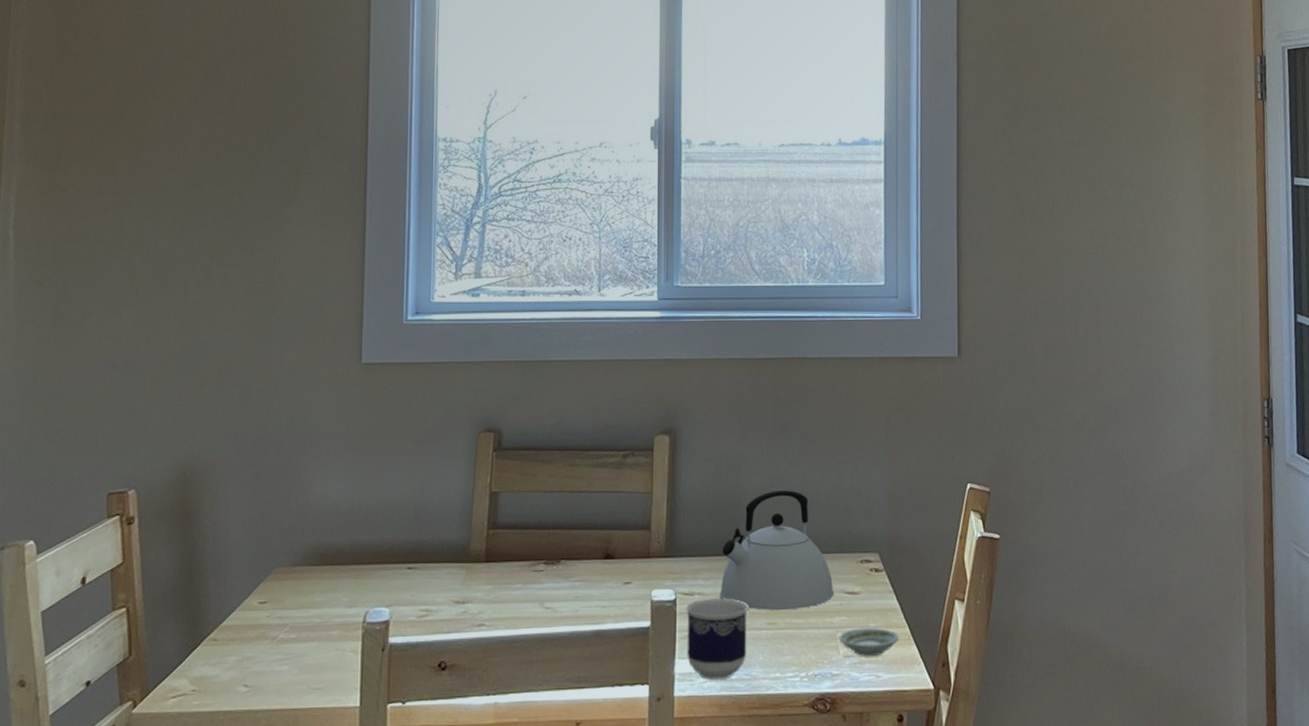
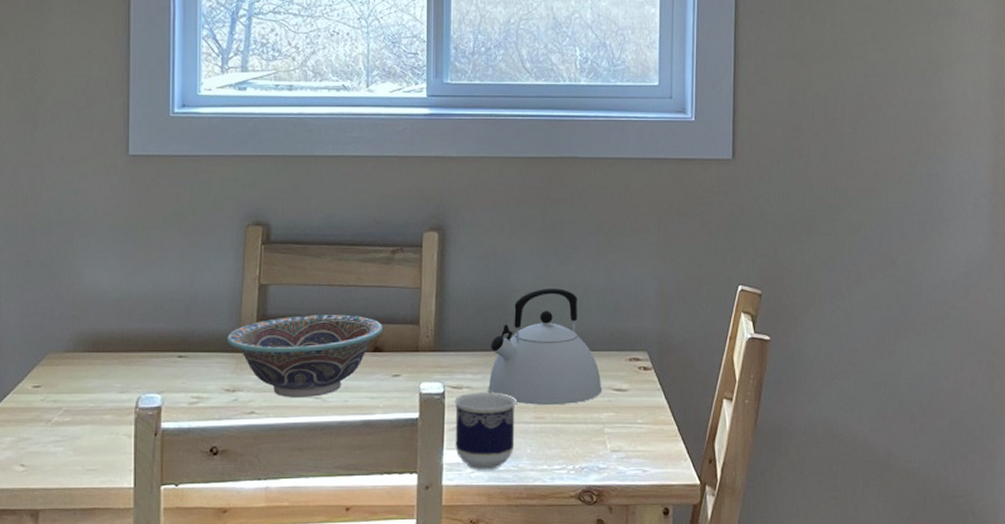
decorative bowl: none [457,521,614,609] -> present [227,315,383,399]
saucer: present [839,627,899,657] -> none [606,423,666,452]

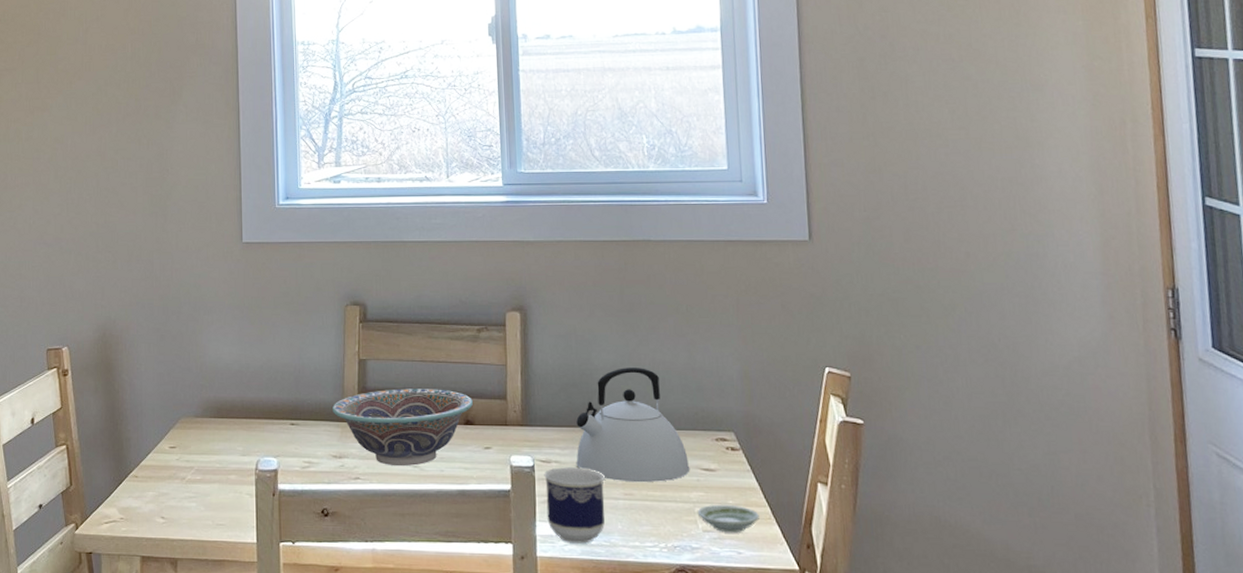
saucer: none [606,423,666,452] -> present [697,504,759,533]

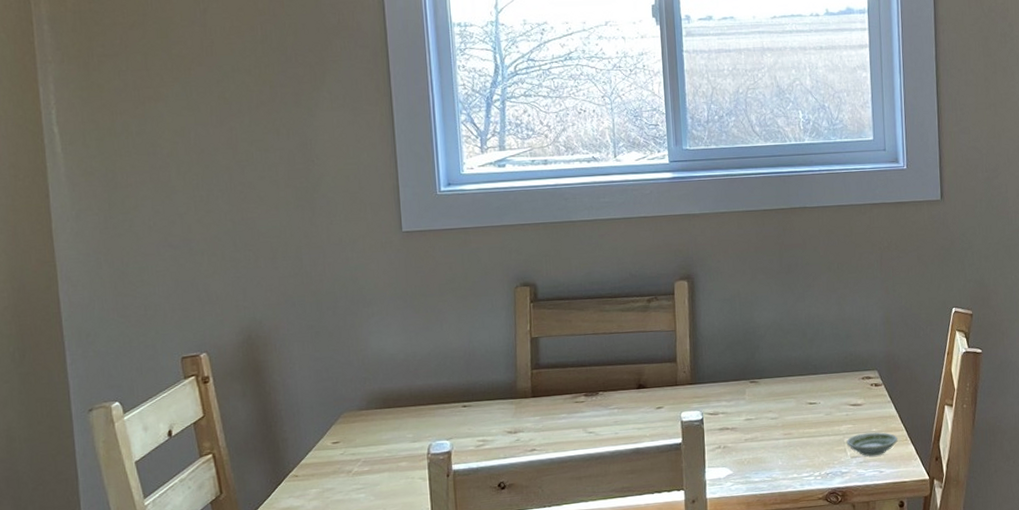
decorative bowl: present [333,388,473,467] -> none [506,358,645,434]
cup: present [544,467,605,544] -> none [712,415,767,483]
kettle: present [576,368,690,483] -> none [741,322,841,424]

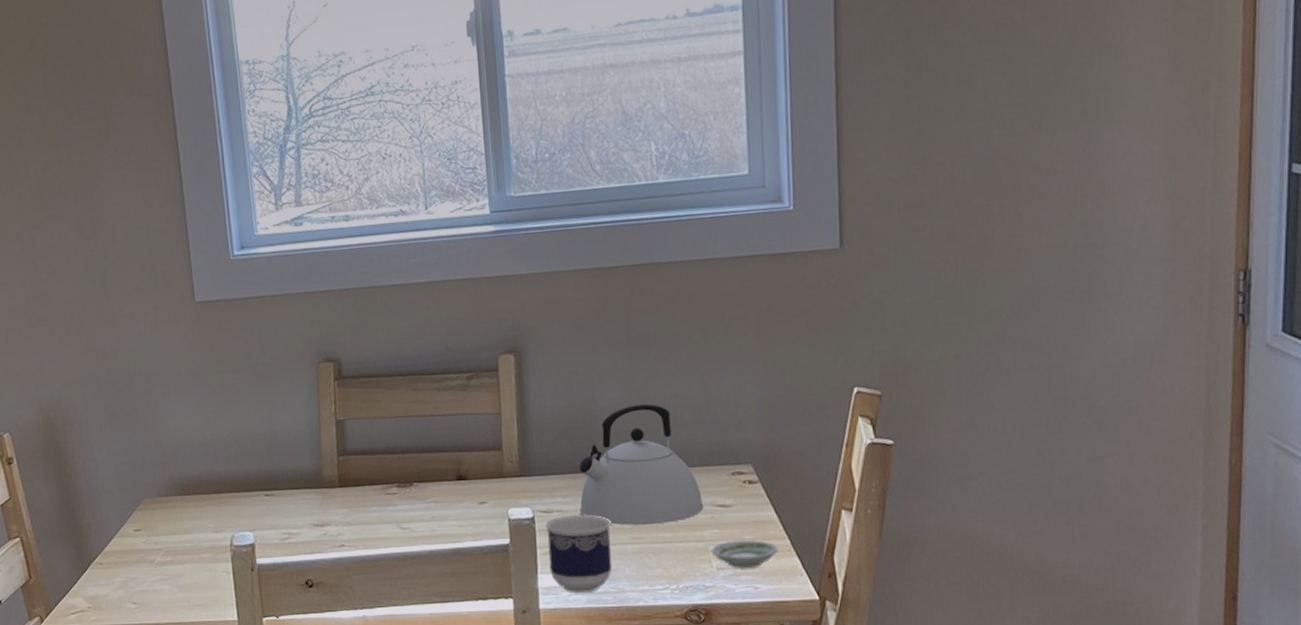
cup: none [712,415,767,483] -> present [545,514,612,593]
kettle: none [741,322,841,424] -> present [579,404,704,526]

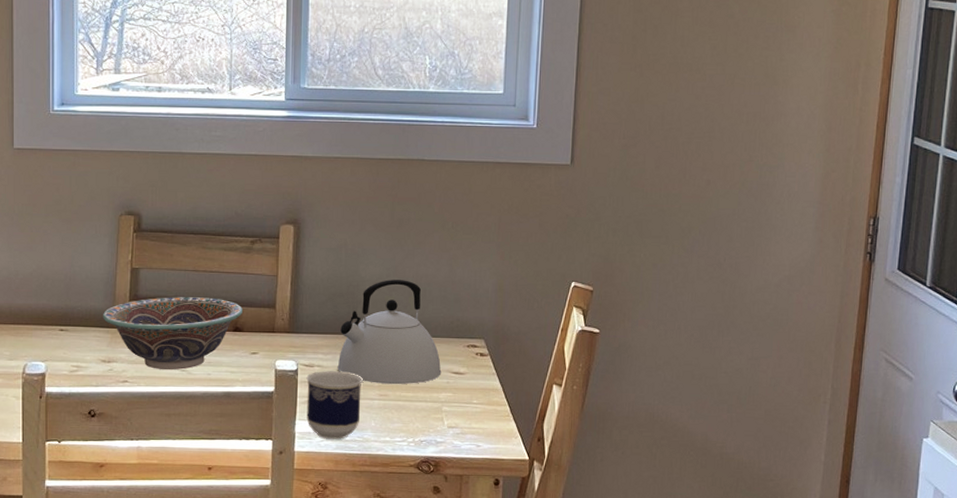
decorative bowl: none [310,445,465,530] -> present [103,297,242,370]
saucer: present [711,539,778,569] -> none [444,403,499,429]

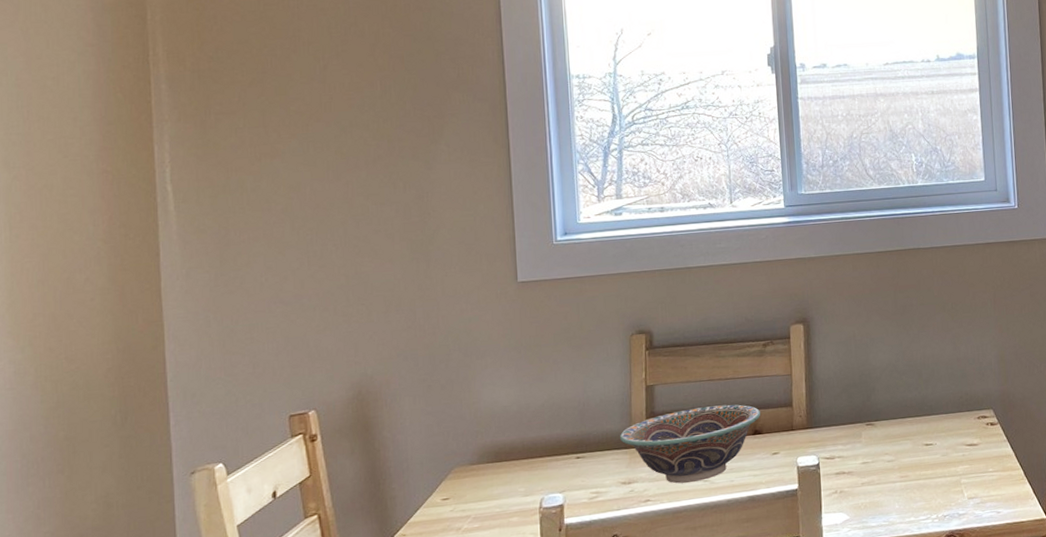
cup: present [306,371,363,439] -> none [828,458,884,528]
kettle: present [337,280,442,385] -> none [857,362,957,466]

